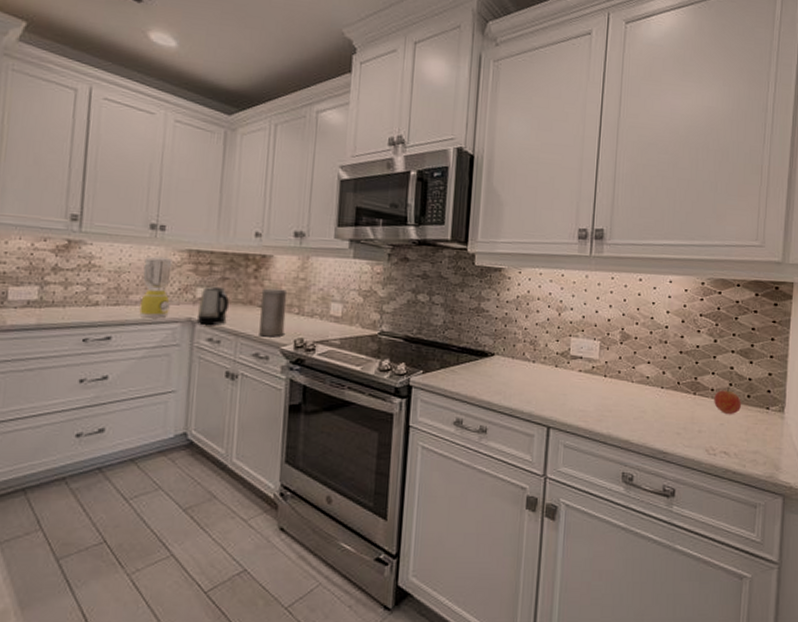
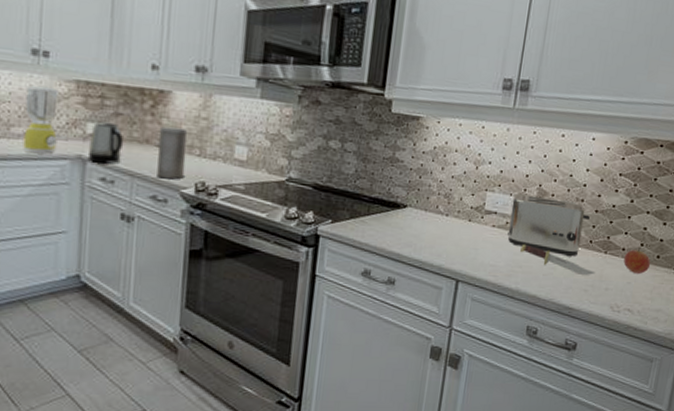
toaster: none [595,338,675,400] -> present [507,194,590,257]
knife: none [609,387,686,417] -> present [520,244,595,275]

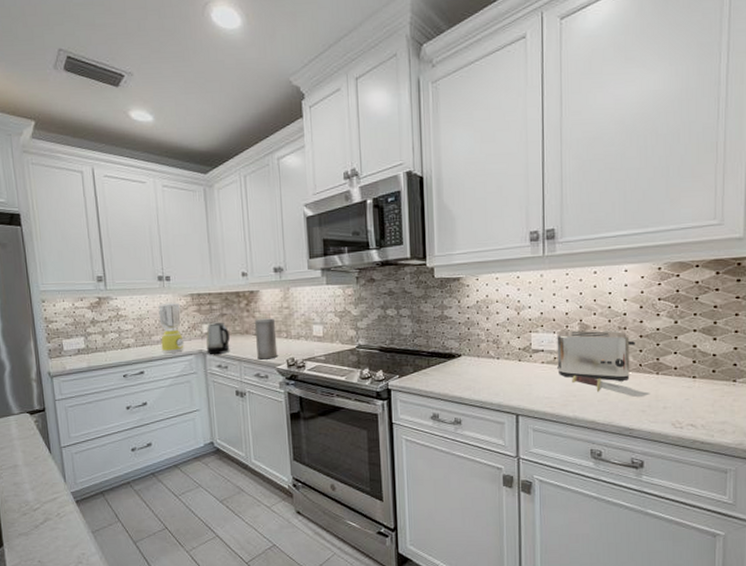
fruit: present [623,247,651,275] -> none [678,365,707,391]

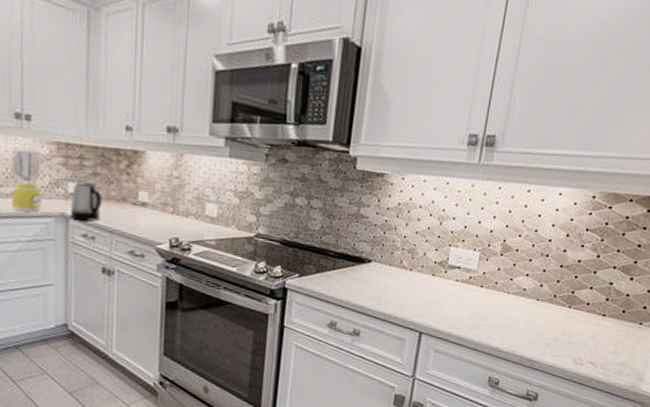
canister: present [254,318,278,360] -> none [134,185,162,236]
toaster: present [557,330,635,382] -> none [471,249,554,311]
knife: present [572,375,650,397] -> none [483,298,559,329]

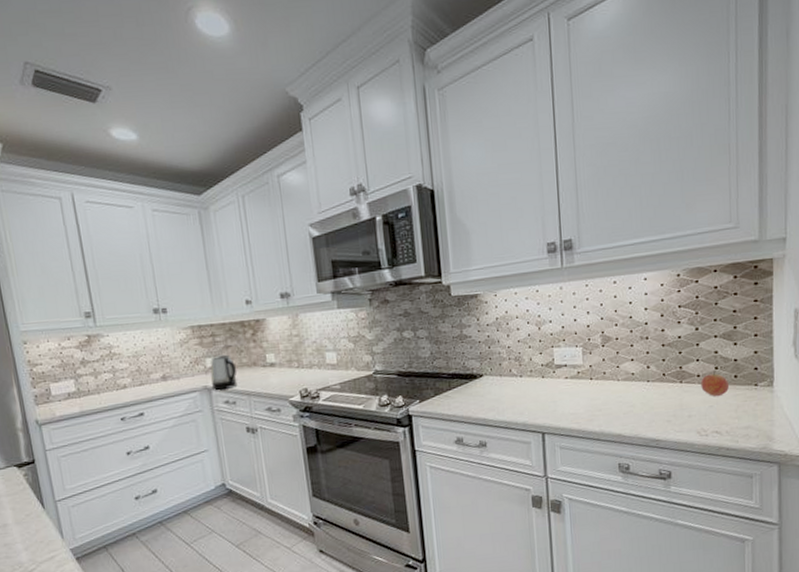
blender: present [11,147,42,214] -> none [155,336,187,394]
fruit: none [588,302,616,329] -> present [701,371,730,397]

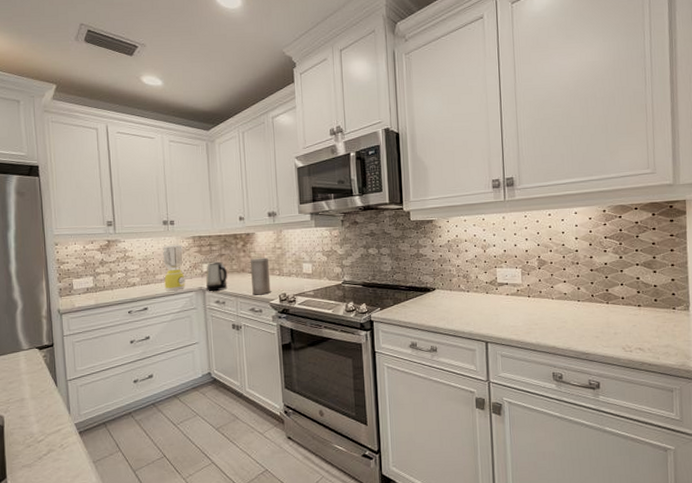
blender: none [155,336,187,394] -> present [163,244,186,292]
canister: none [262,347,290,393] -> present [250,257,271,295]
fruit: present [701,371,730,397] -> none [625,295,651,318]

